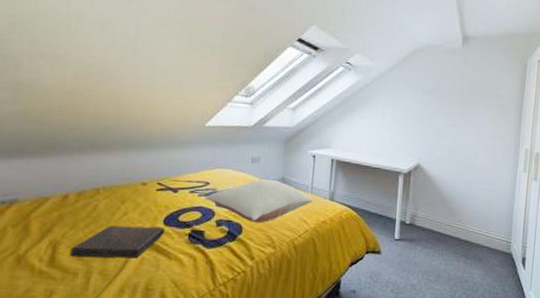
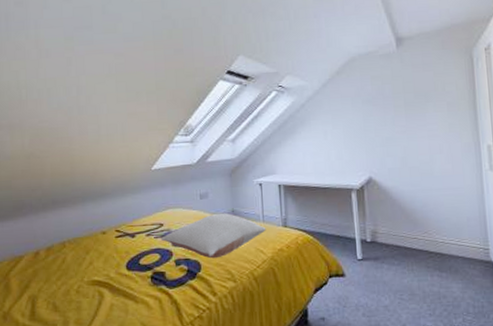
book: present [70,225,165,259] -> none [48,272,128,309]

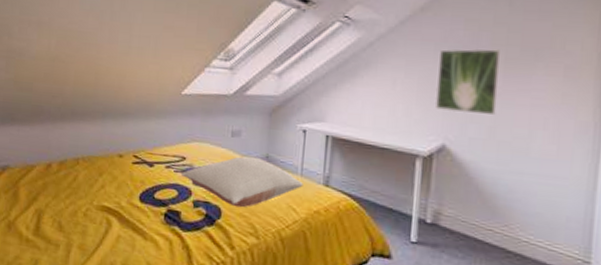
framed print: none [357,97,405,150] -> present [436,49,500,114]

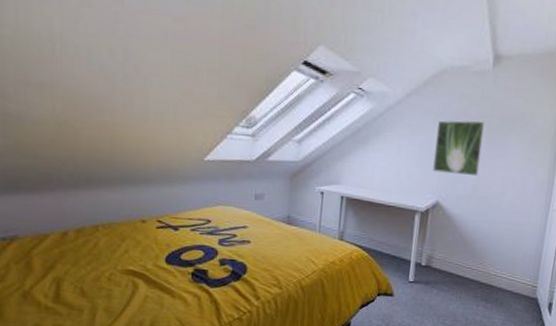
pillow: present [182,156,303,208] -> none [207,217,321,263]

